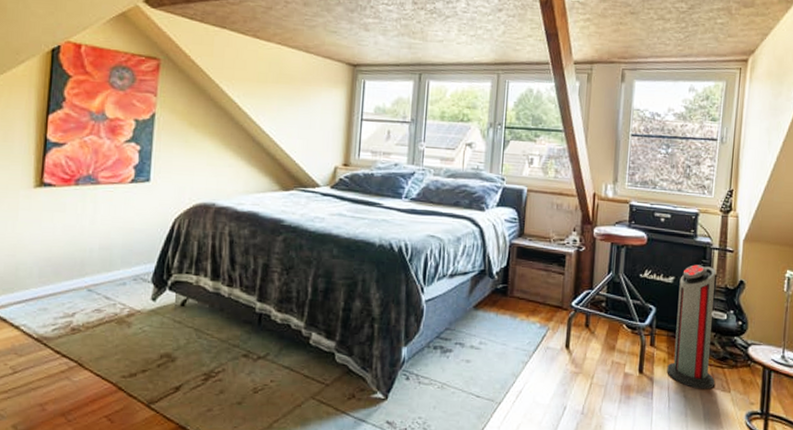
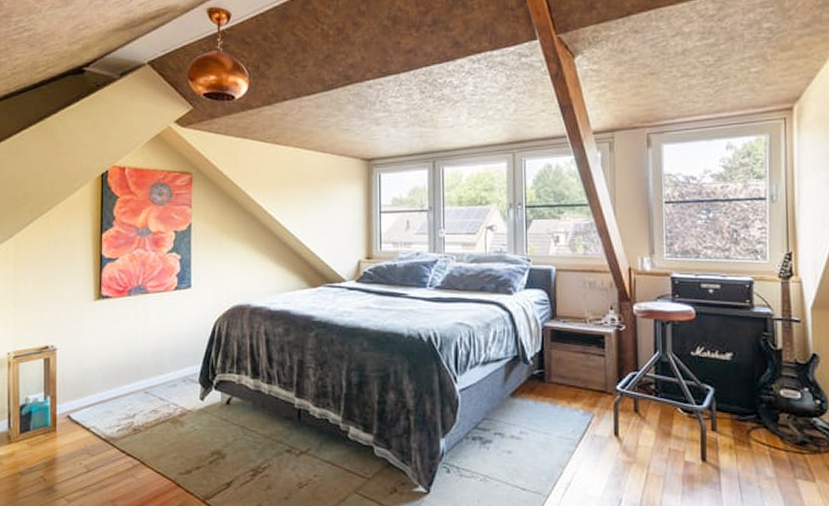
air purifier: present [667,264,716,390] -> none [734,338,794,479]

